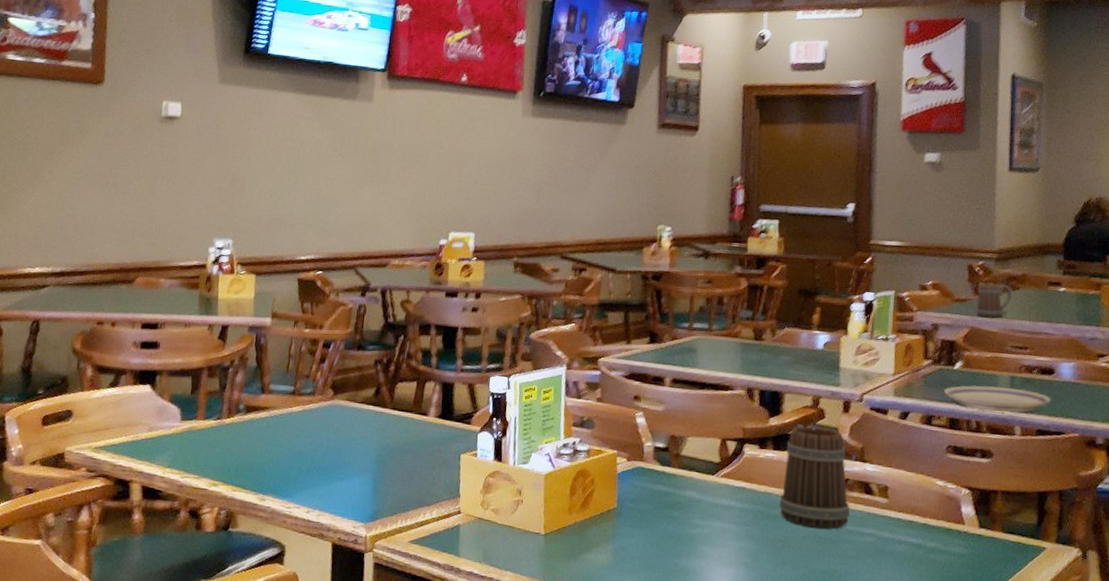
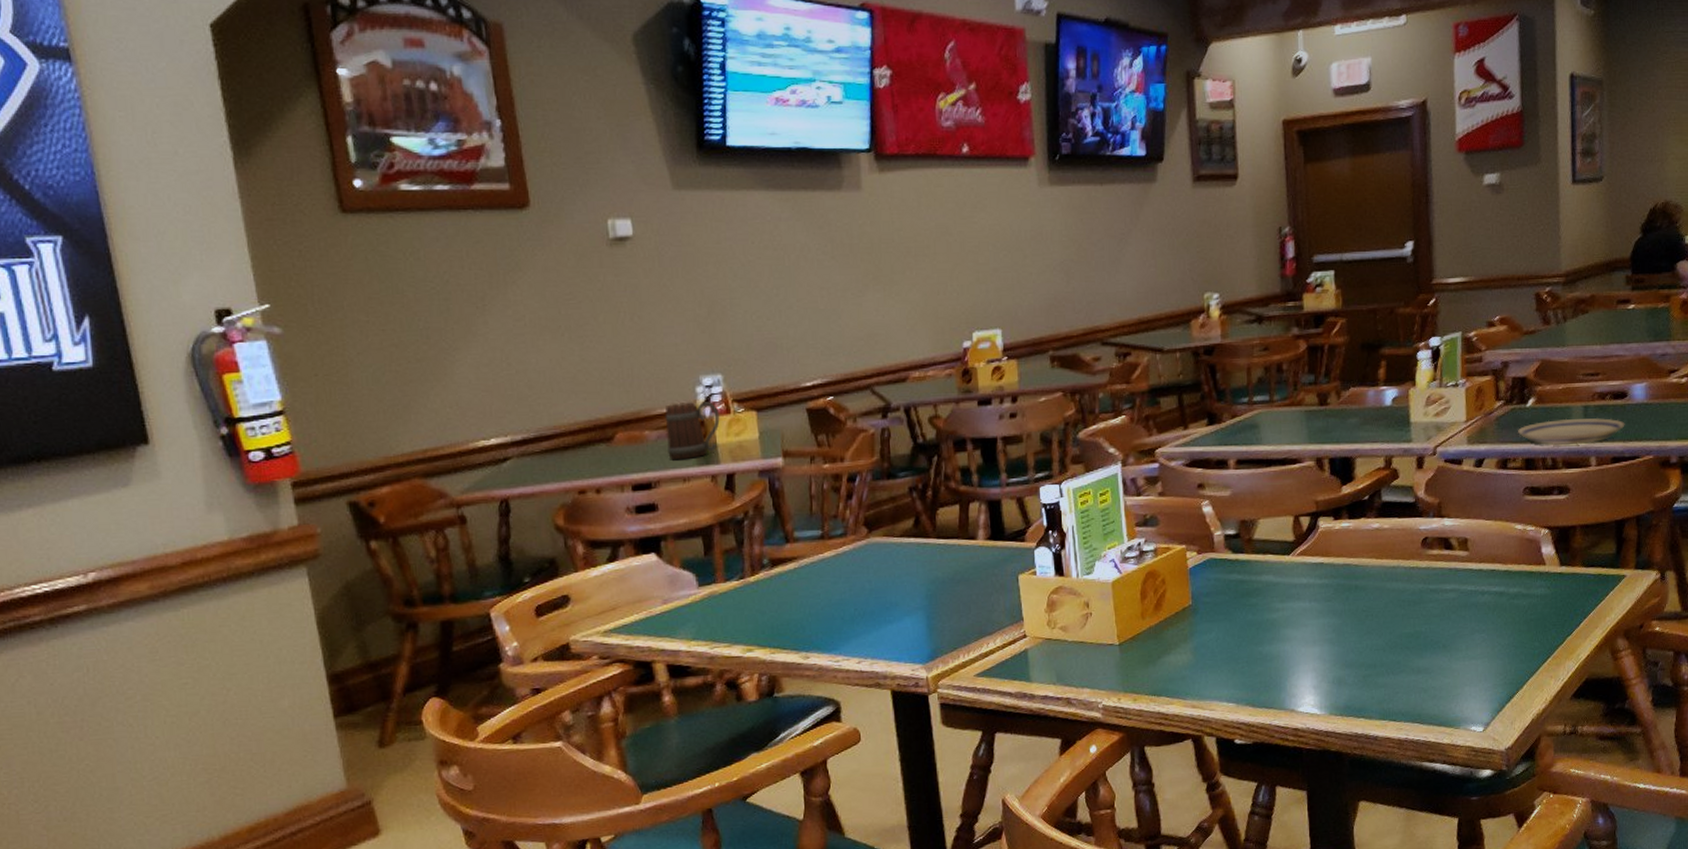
beer mug: none [176,259,225,308] -> present [665,401,720,460]
beer mug: present [779,424,851,529] -> none [1359,487,1432,593]
beer mug: present [975,283,1013,320] -> none [1545,310,1582,349]

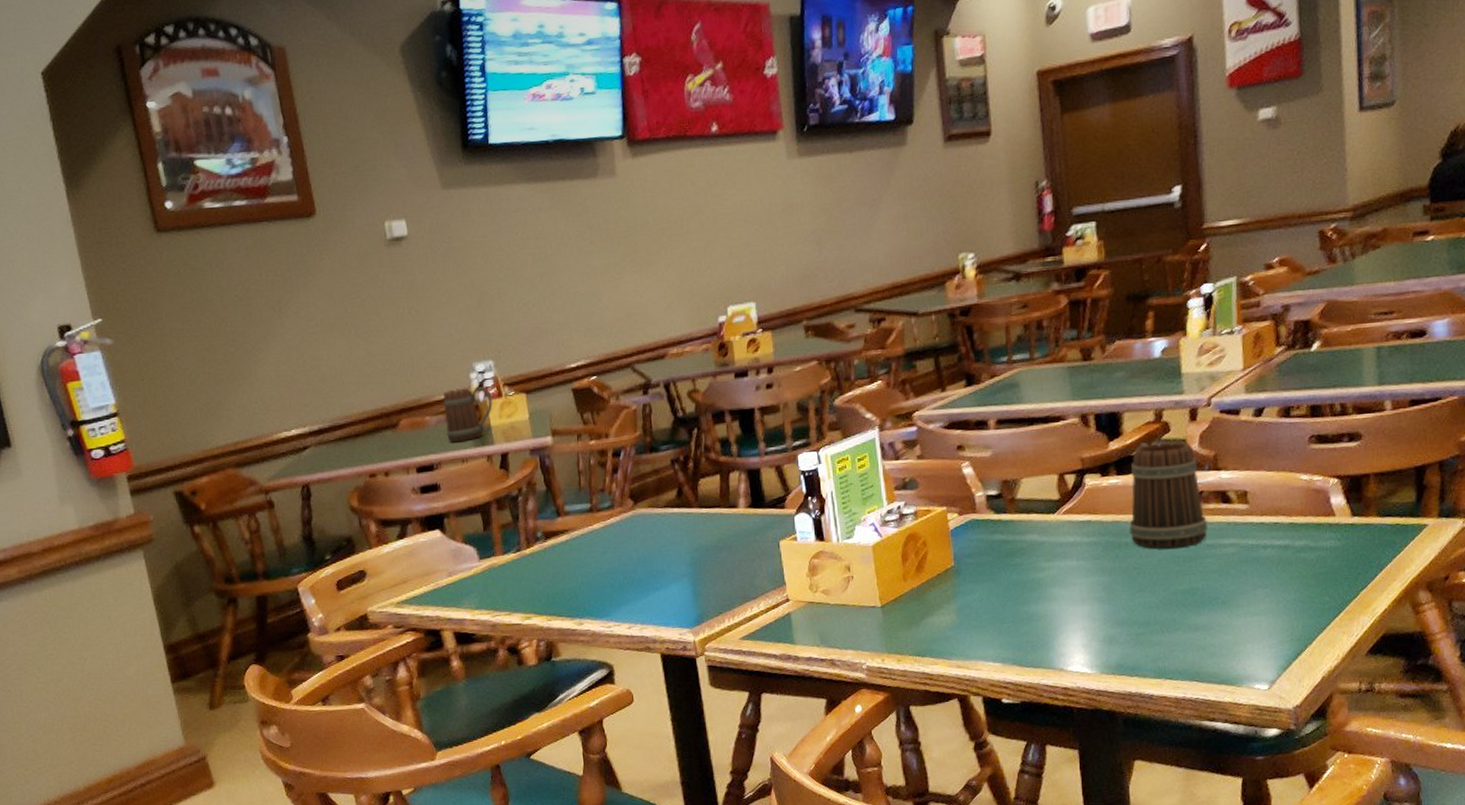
beer mug: none [1359,487,1432,593] -> present [1129,441,1209,549]
plate: present [1518,418,1625,446] -> none [1302,358,1425,391]

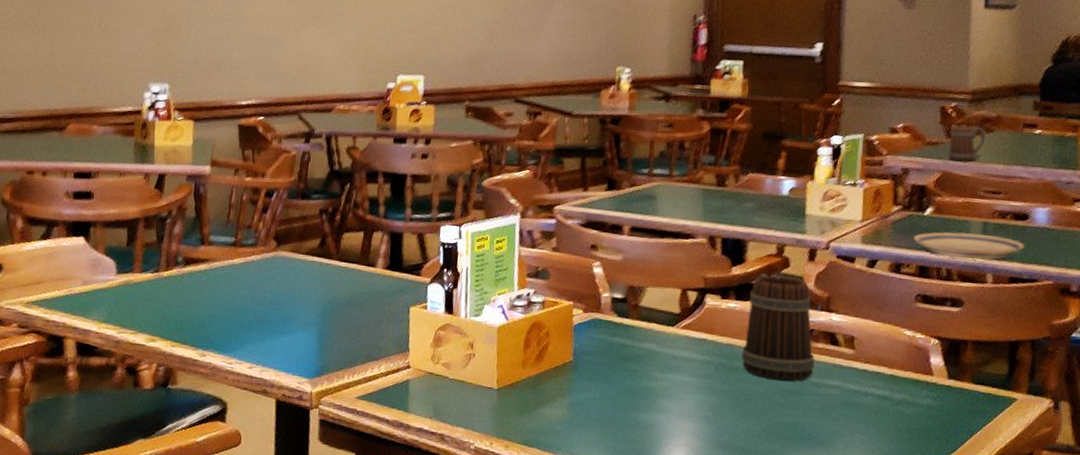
beer mug: present [443,387,493,443] -> none [110,104,161,156]
plate: none [1302,358,1425,391] -> present [914,231,1025,260]
beer mug: none [1331,245,1373,289] -> present [947,125,986,163]

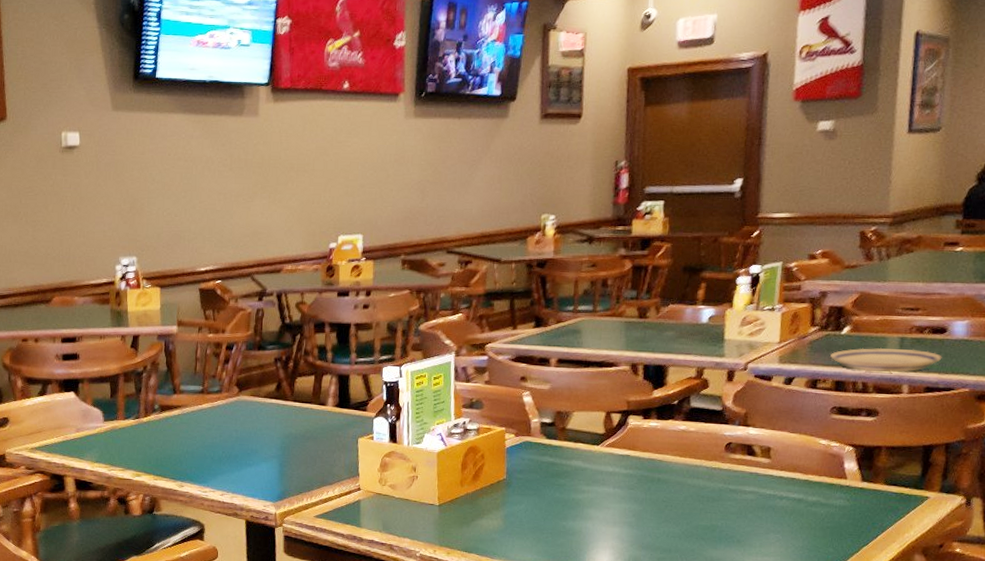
beer mug: present [741,273,816,381] -> none [662,394,733,489]
beer mug: present [947,125,986,163] -> none [866,248,906,284]

